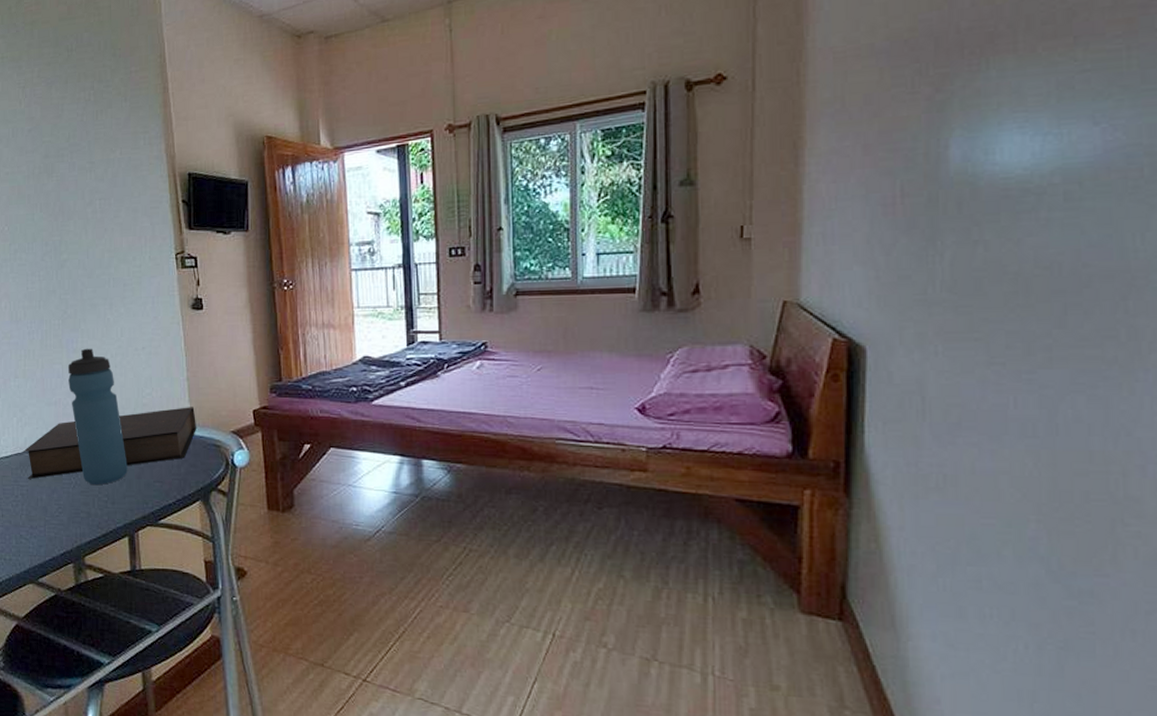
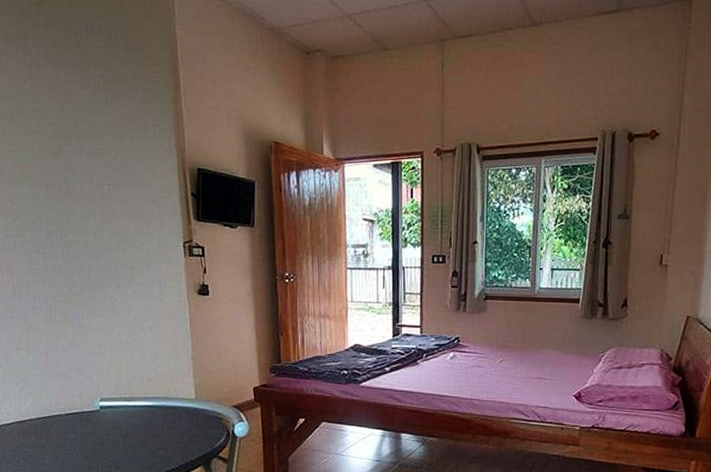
book: present [23,407,196,479] -> none [25,382,200,445]
water bottle: present [68,348,128,485] -> none [73,325,132,451]

